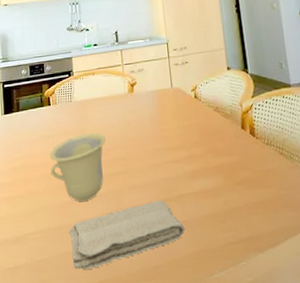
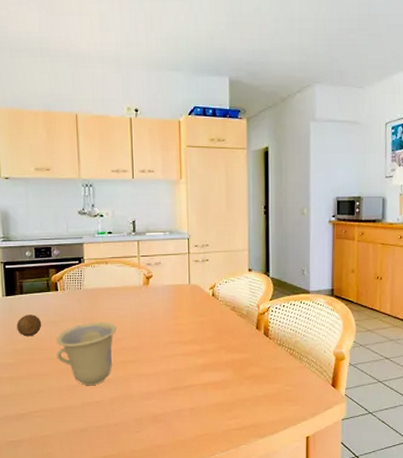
fruit: none [14,131,37,154] -> present [16,315,42,337]
washcloth: present [68,200,185,270] -> none [74,389,191,445]

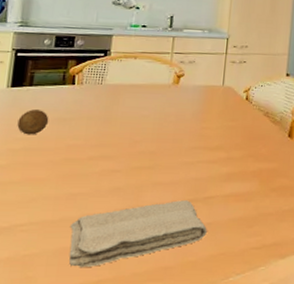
cup: present [56,322,117,386] -> none [60,121,136,195]
washcloth: none [74,389,191,445] -> present [69,200,207,267]

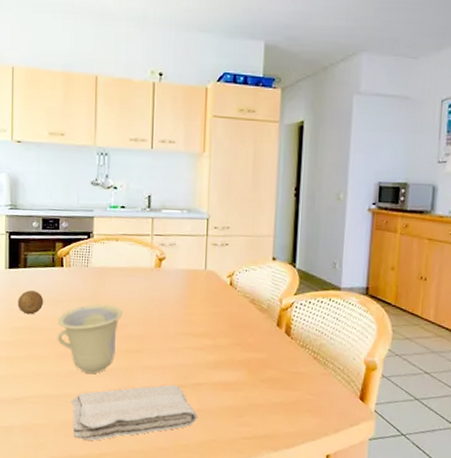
cup: none [60,121,136,195] -> present [57,304,123,374]

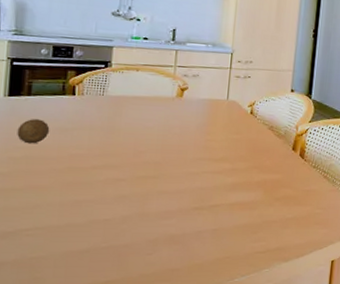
cup: present [57,304,123,374] -> none [63,132,140,202]
washcloth: present [71,385,197,441] -> none [75,208,213,269]

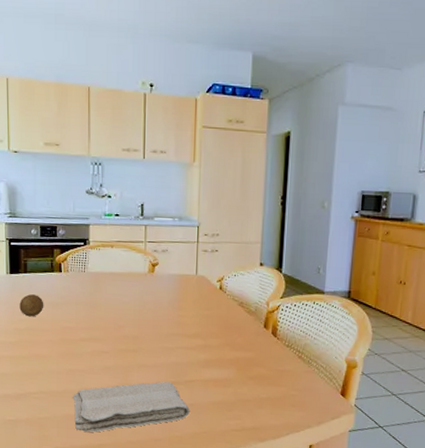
washcloth: none [75,208,213,269] -> present [72,382,190,432]

